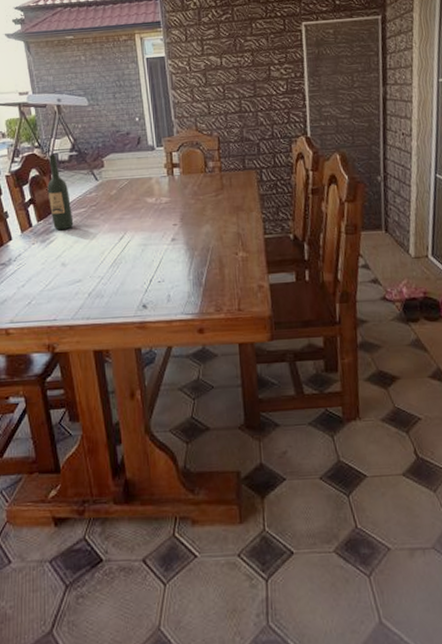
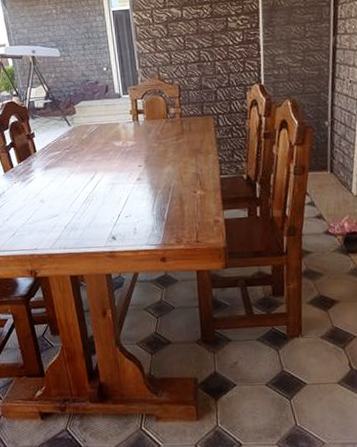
wine bottle: present [47,154,74,231] -> none [25,102,50,171]

